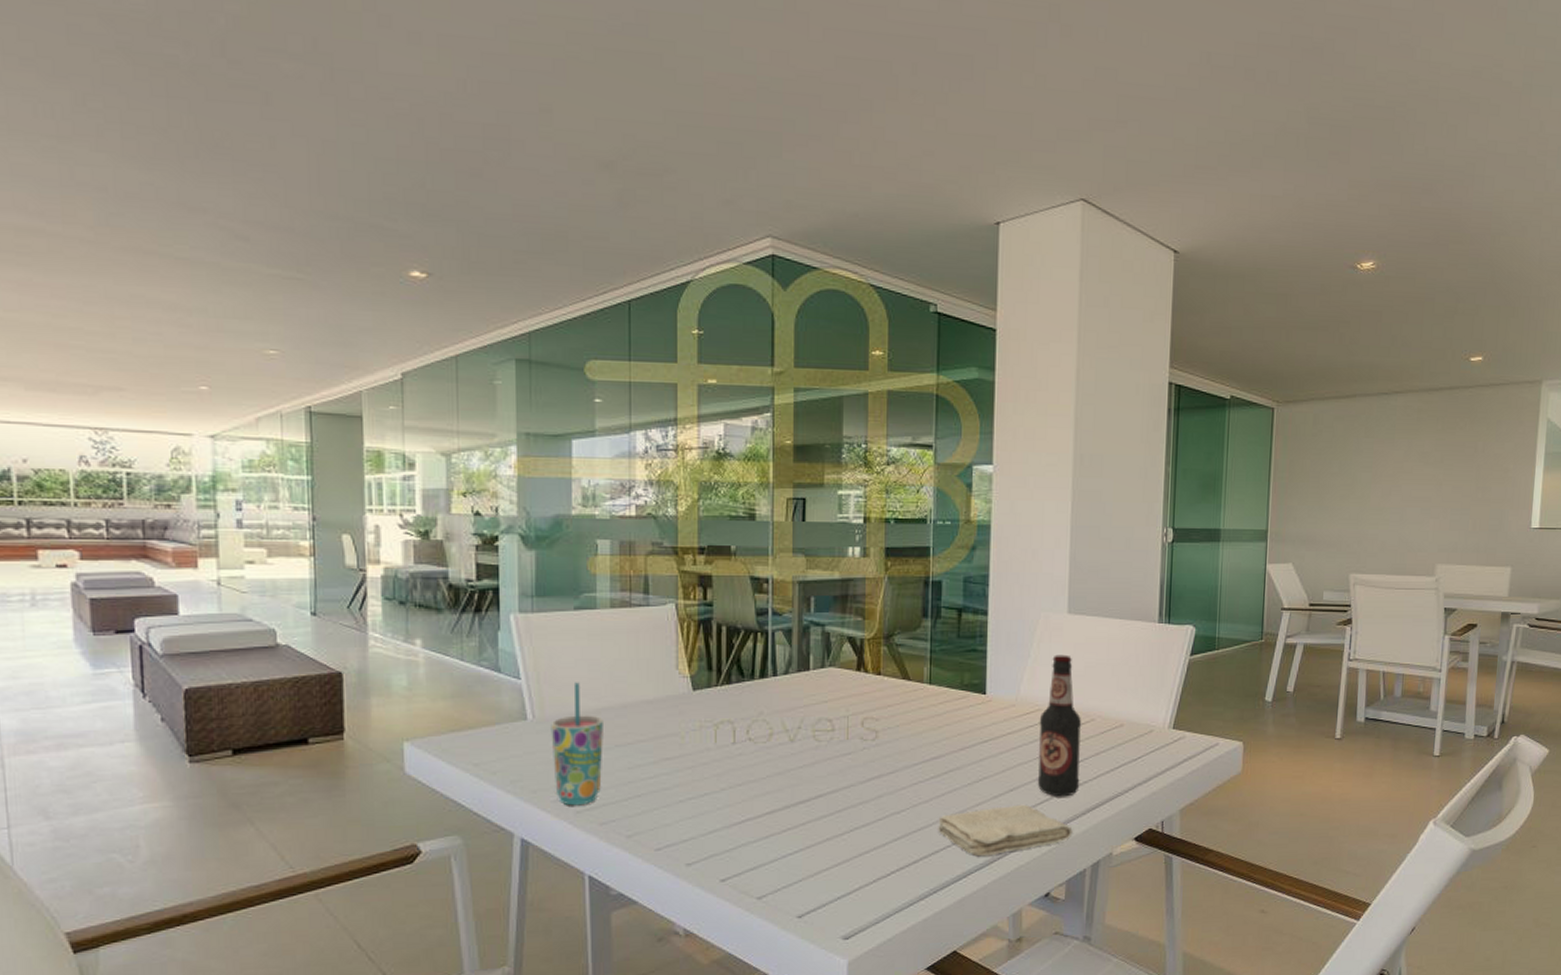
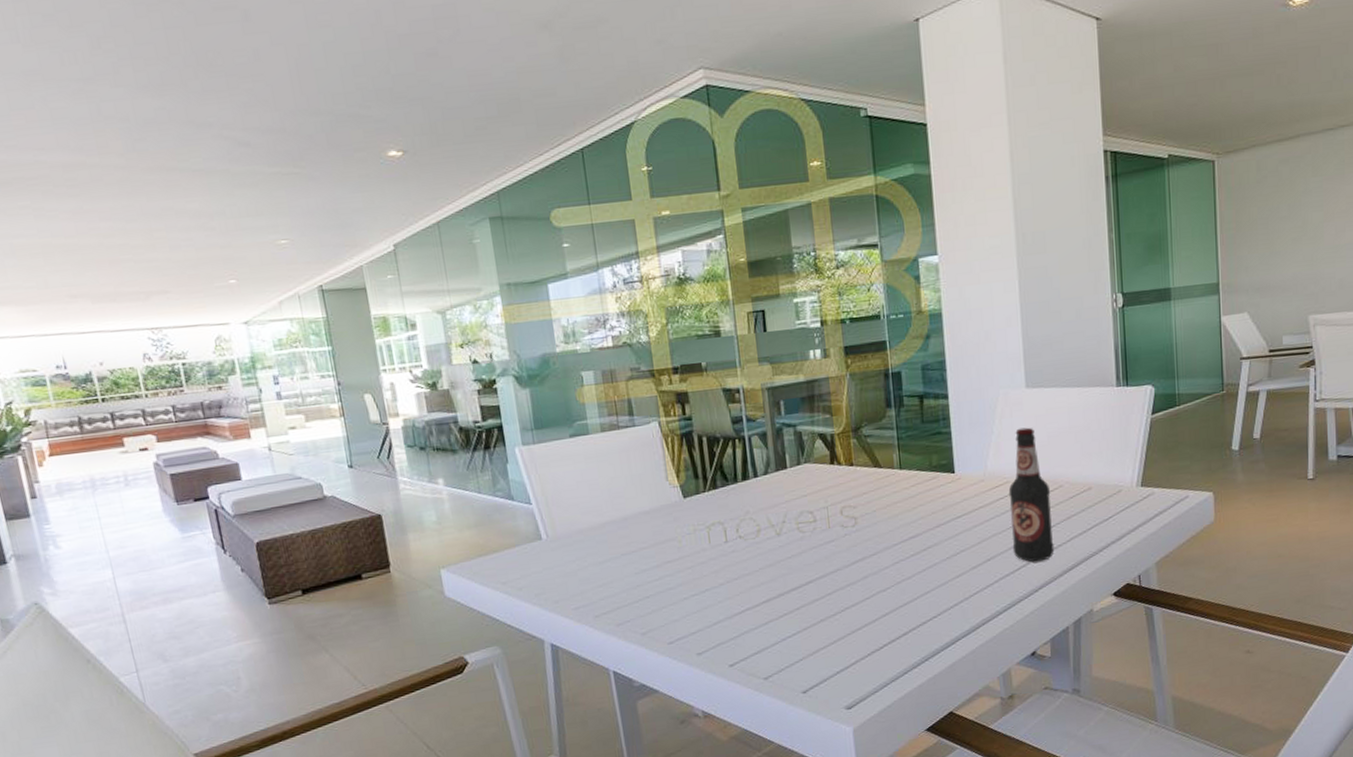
cup: present [550,682,603,806] -> none [563,501,614,612]
washcloth: present [938,804,1073,857] -> none [922,571,1052,624]

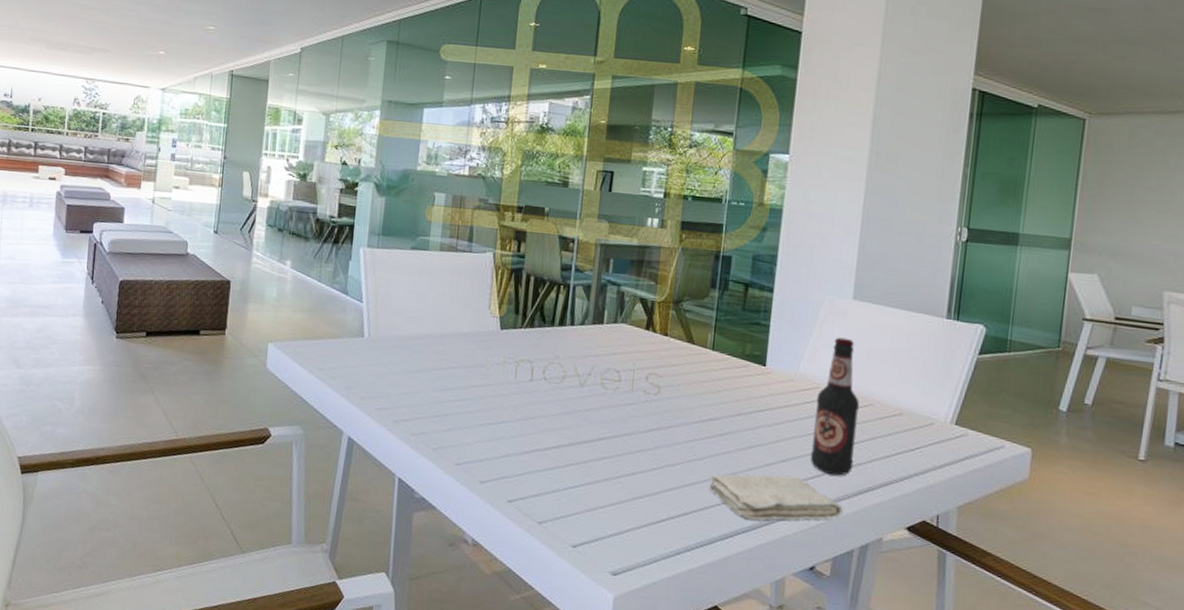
washcloth: none [922,571,1052,624] -> present [709,474,843,521]

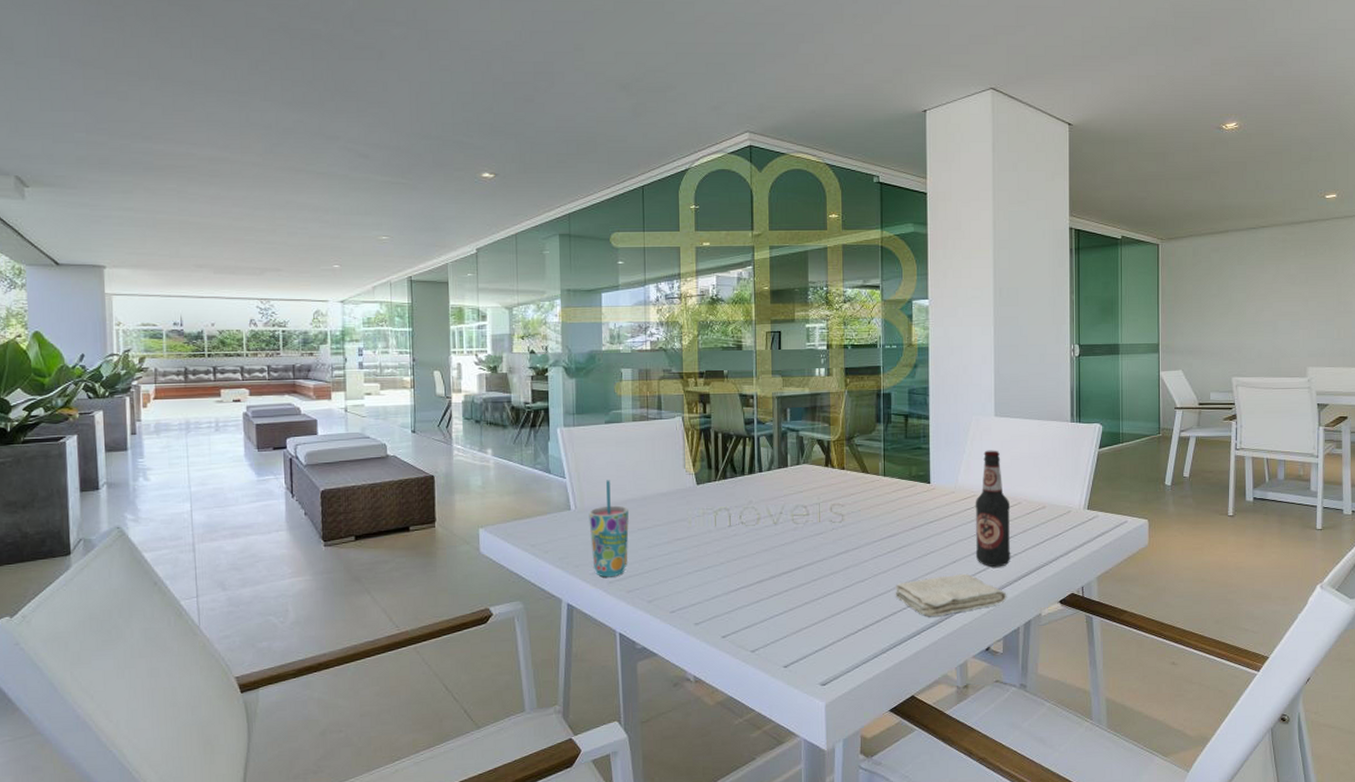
cup: none [380,310,424,416] -> present [588,480,629,578]

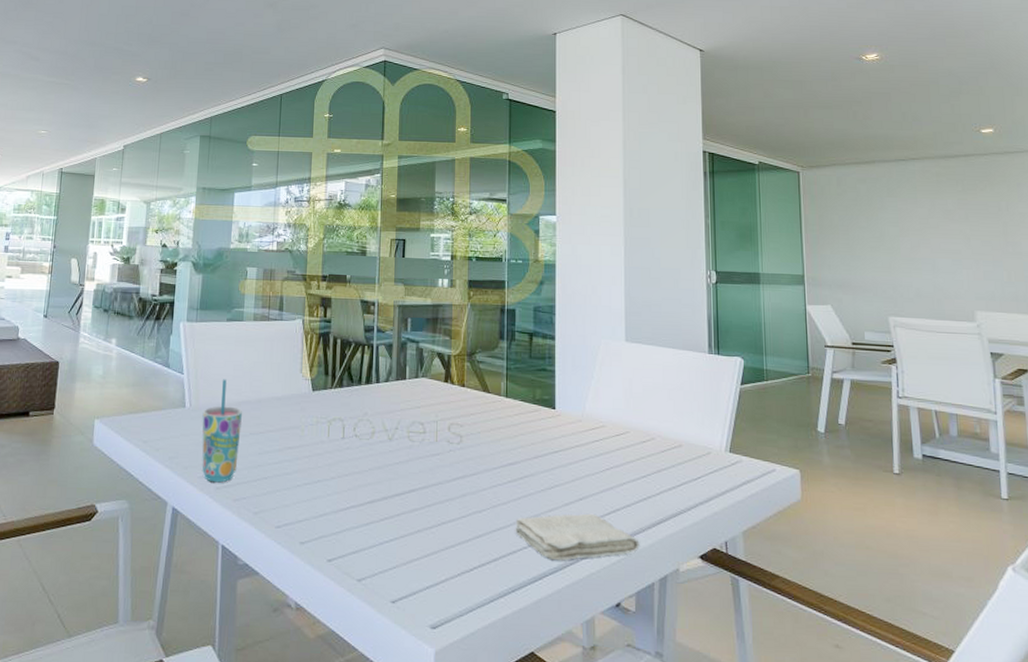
bottle: present [975,450,1011,567] -> none [604,377,644,510]

